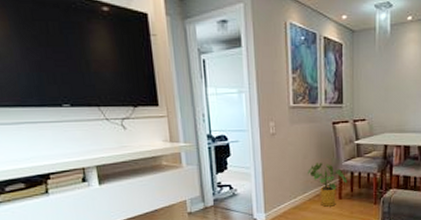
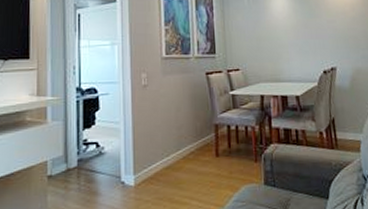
house plant: present [308,163,348,207] -> none [181,115,224,166]

